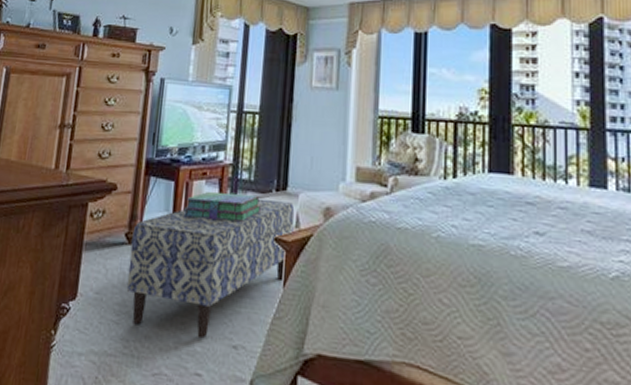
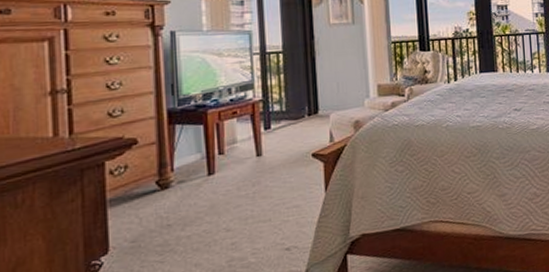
bench: present [126,198,295,339] -> none [164,123,329,257]
stack of books: present [183,192,261,222] -> none [217,122,296,154]

